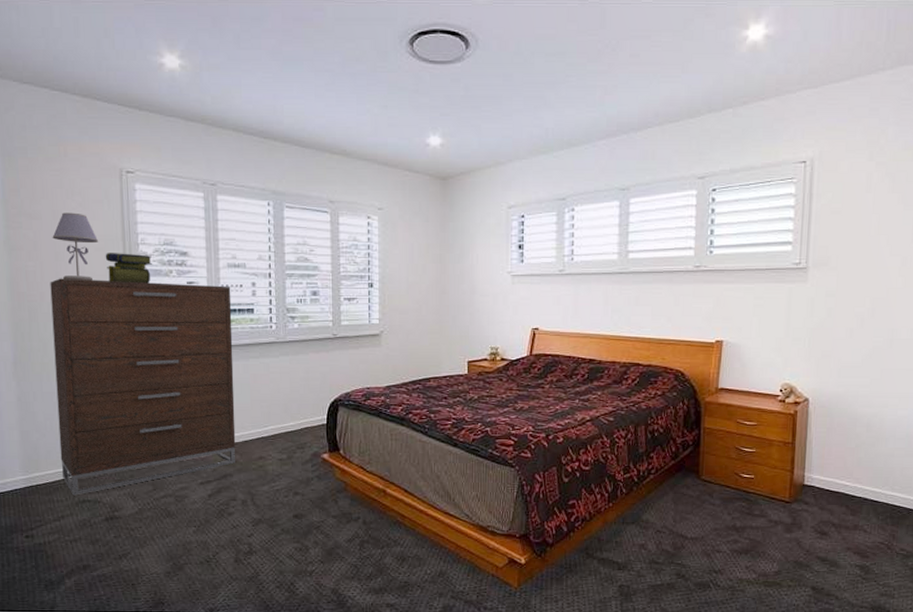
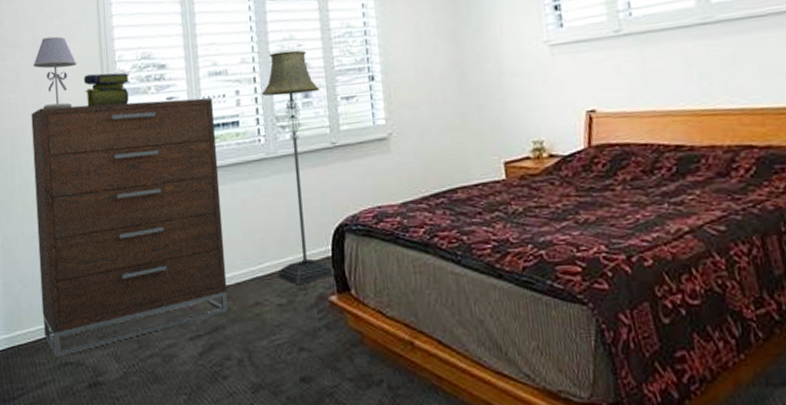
floor lamp: none [275,254,328,445] -> present [261,50,335,285]

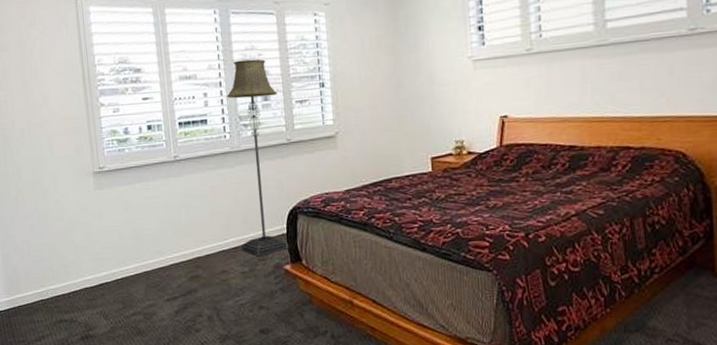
dresser: present [31,97,228,357] -> none [19,98,199,316]
table lamp: present [33,36,76,109] -> none [19,41,59,106]
stack of books: present [83,72,130,107] -> none [66,75,109,105]

